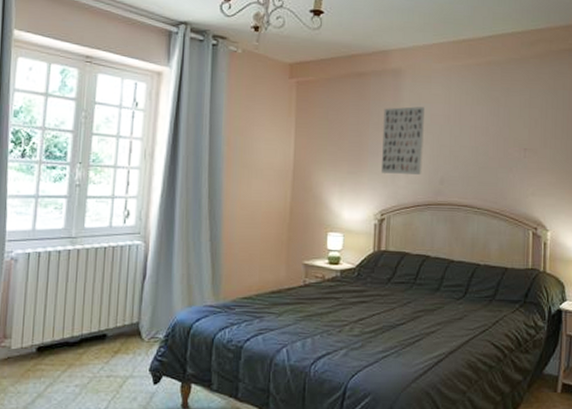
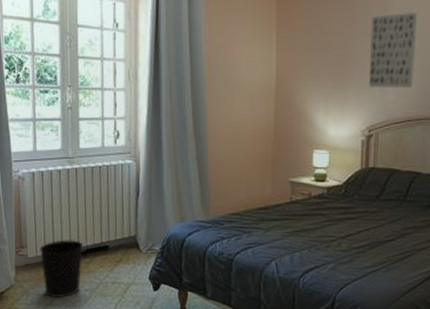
wastebasket: none [26,328,79,395] -> present [39,240,84,297]

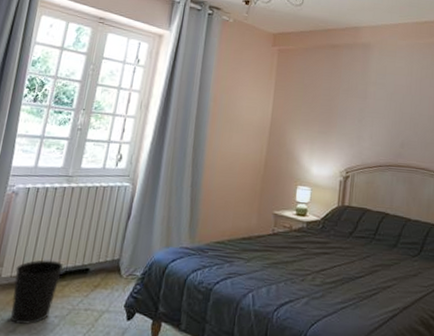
wall art: present [368,13,417,87] -> none [348,76,389,138]

